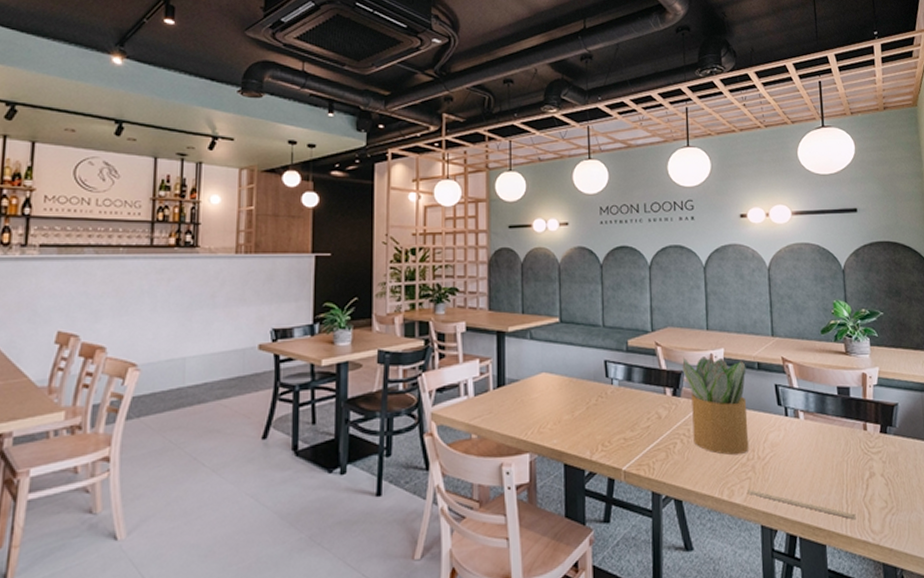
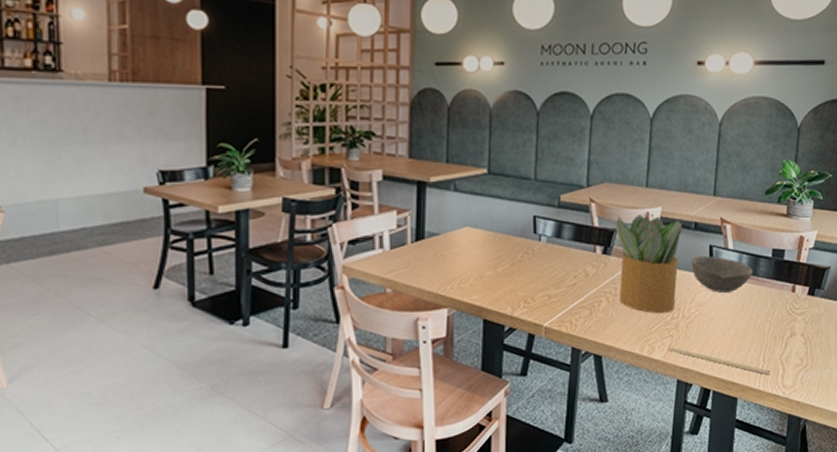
bowl: none [758,395,821,432] -> present [690,255,753,293]

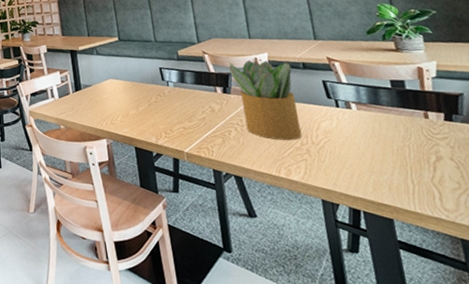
chopsticks: present [667,346,771,376] -> none [303,169,425,198]
bowl: present [690,255,753,293] -> none [307,89,375,121]

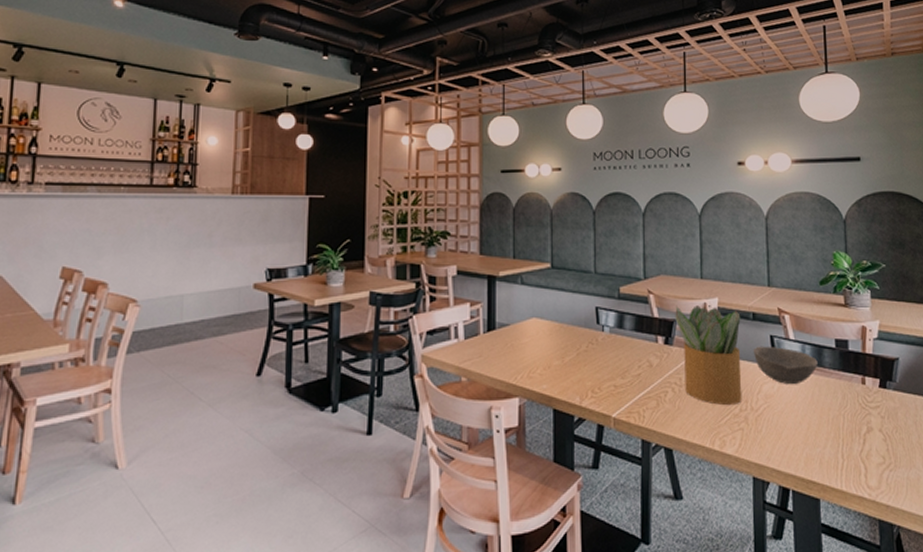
bowl: none [307,89,375,121] -> present [753,346,818,384]

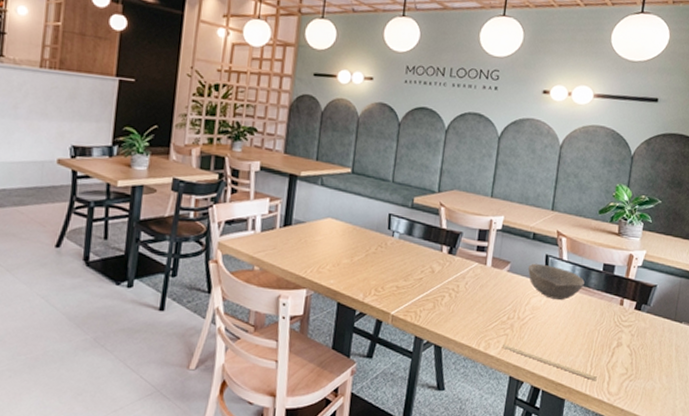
potted plant: present [675,305,742,405] -> none [461,220,522,313]
chopsticks: none [738,441,852,475] -> present [502,344,597,381]

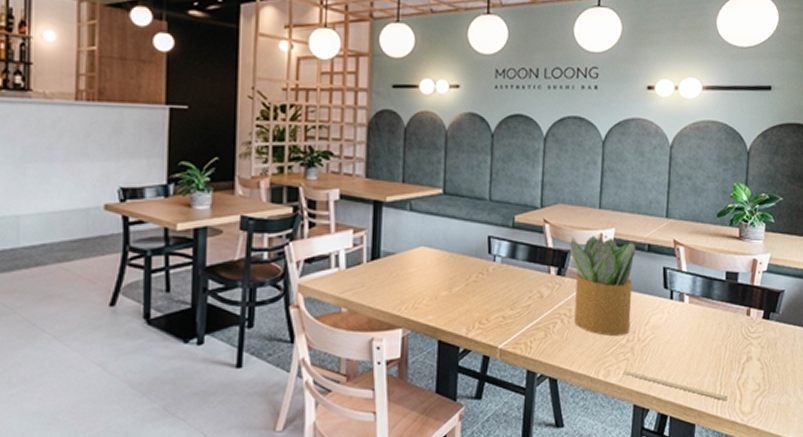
potted plant: none [461,220,522,313] -> present [569,236,636,336]
bowl: present [528,263,585,300] -> none [645,277,707,315]

